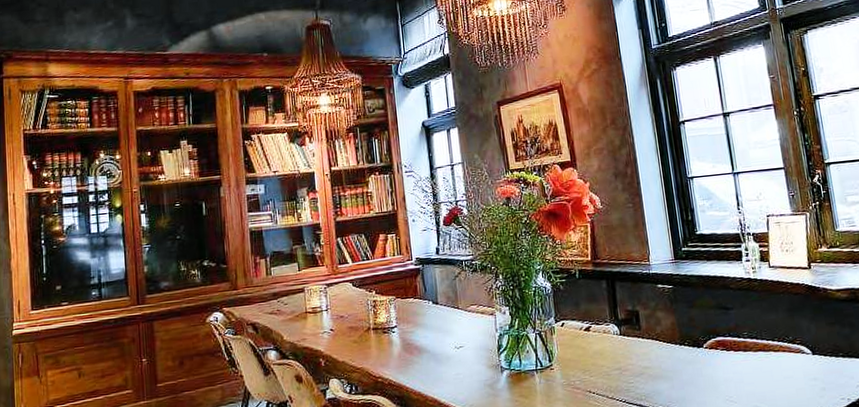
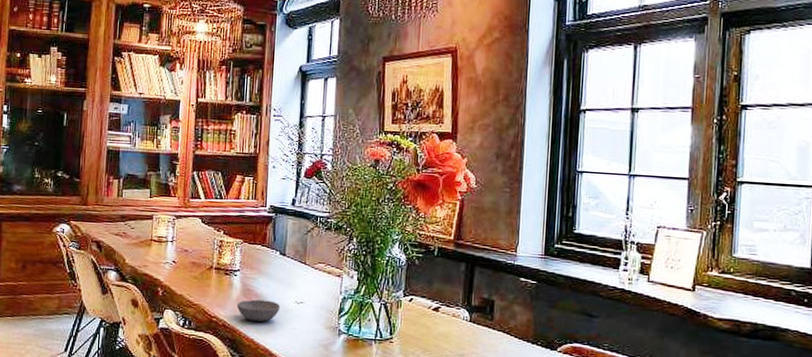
bowl: none [399,350,442,374] -> present [236,299,281,322]

